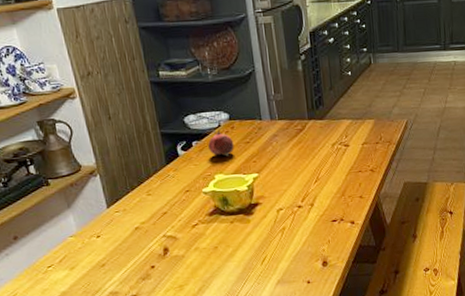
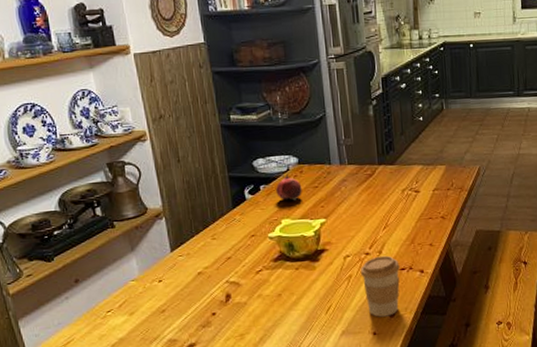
coffee cup: none [293,208,332,267] -> present [360,255,400,317]

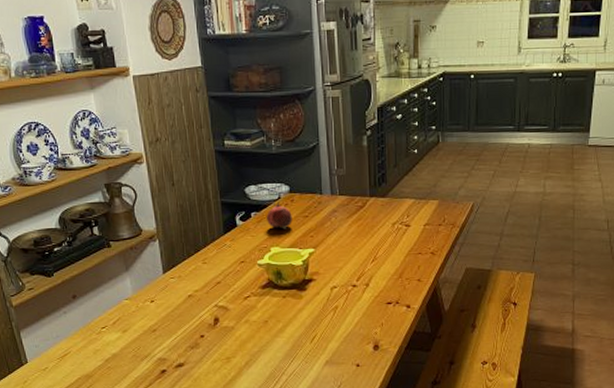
coffee cup: present [360,255,400,317] -> none [346,288,386,349]

